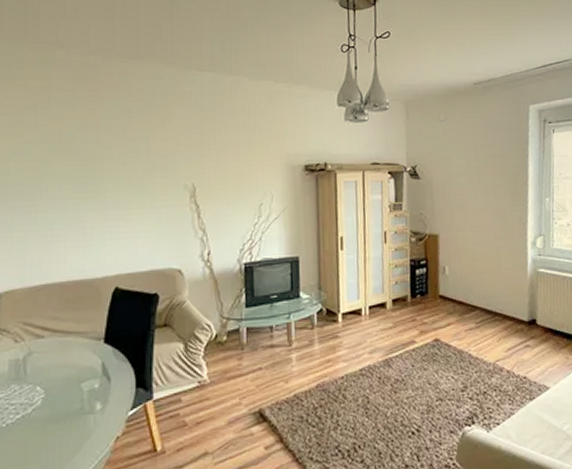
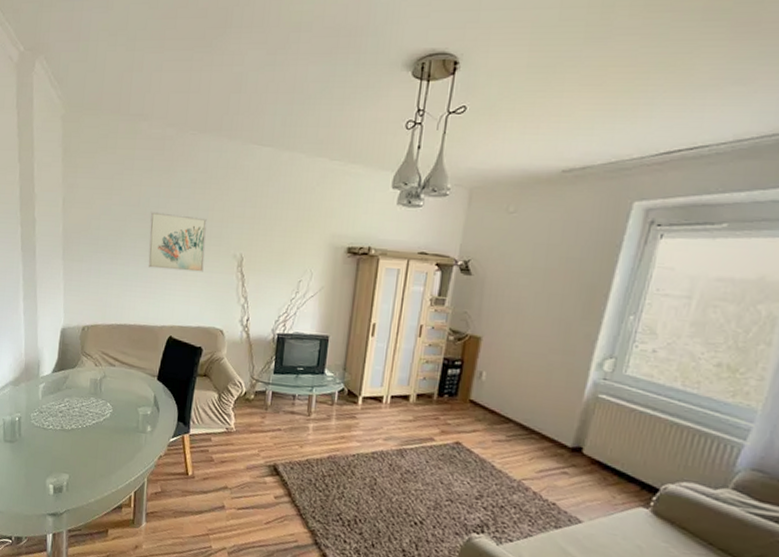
wall art: none [77,147,150,211] -> present [148,212,207,272]

